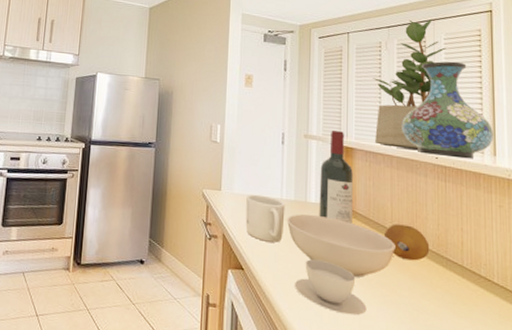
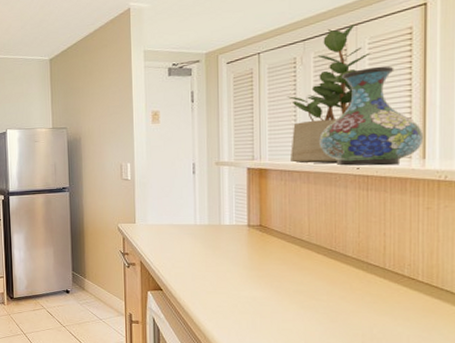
mug: present [245,194,285,243] -> none [161,223,200,264]
bowl: present [287,214,395,277] -> none [202,235,313,287]
teacup: present [294,258,367,316] -> none [211,275,284,321]
wine bottle: present [319,131,354,223] -> none [233,154,269,240]
fruit: present [385,224,430,261] -> none [302,236,349,268]

